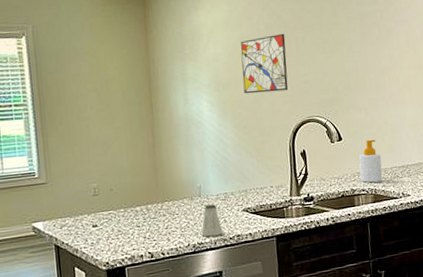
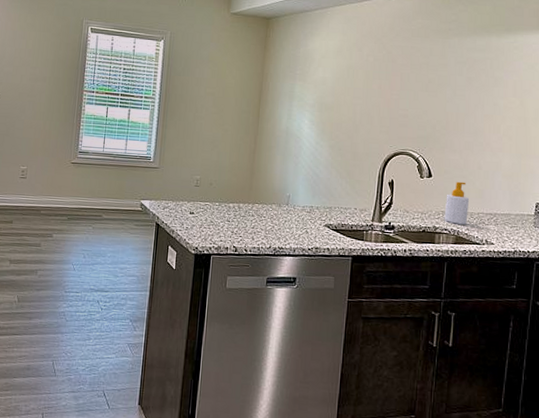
saltshaker: present [201,204,223,237] -> none [283,214,303,244]
wall art: present [240,33,289,94] -> none [344,67,392,121]

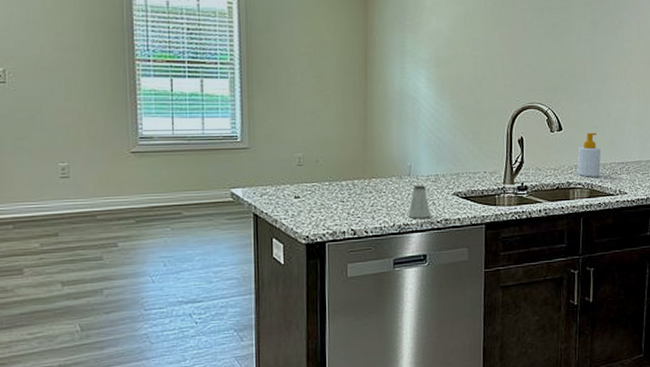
saltshaker: none [283,214,303,244] -> present [408,185,431,218]

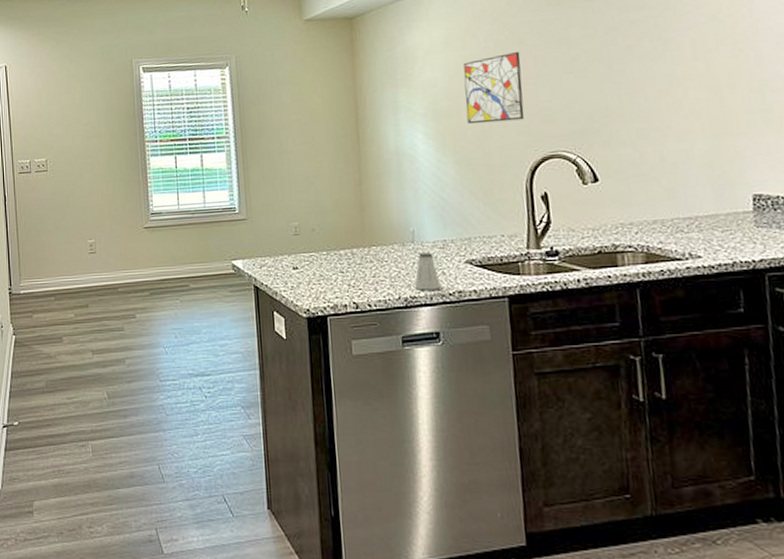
wall art: none [464,13,513,74] -> present [463,51,525,125]
soap bottle: present [577,132,601,177] -> none [622,181,658,238]

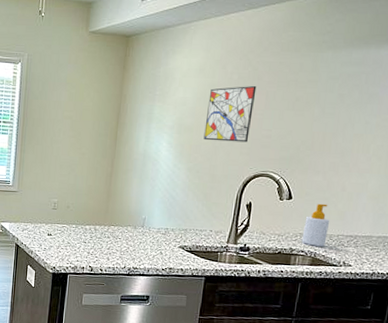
saltshaker: present [414,252,441,290] -> none [137,236,157,265]
soap bottle: none [622,181,658,238] -> present [301,203,330,247]

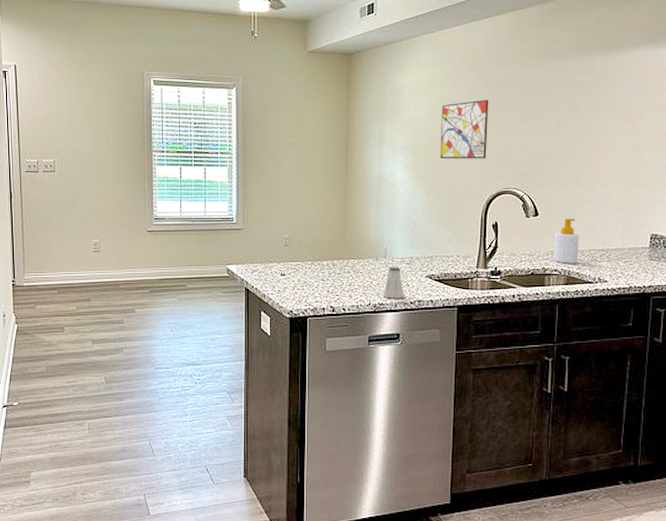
saltshaker: none [137,236,157,265] -> present [383,267,404,298]

